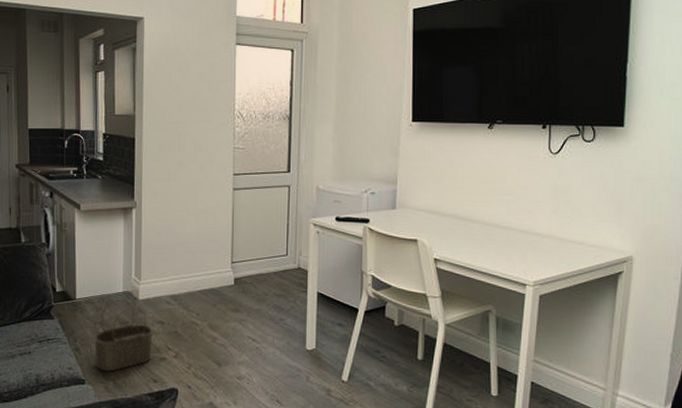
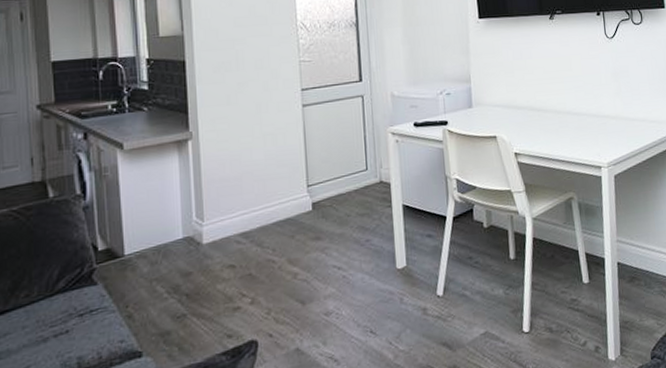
wicker basket: present [94,299,153,372] -> none [151,247,224,337]

